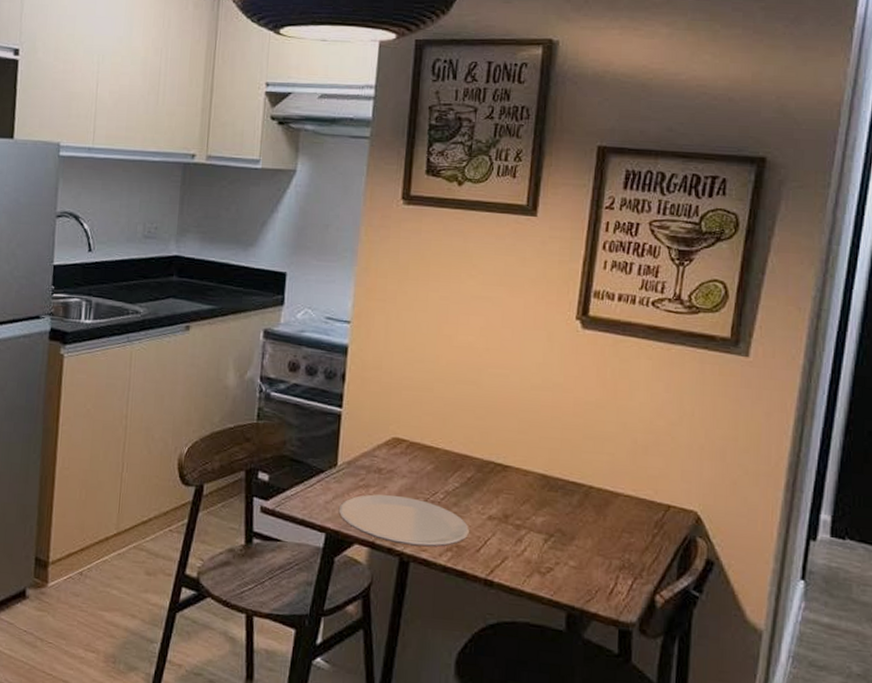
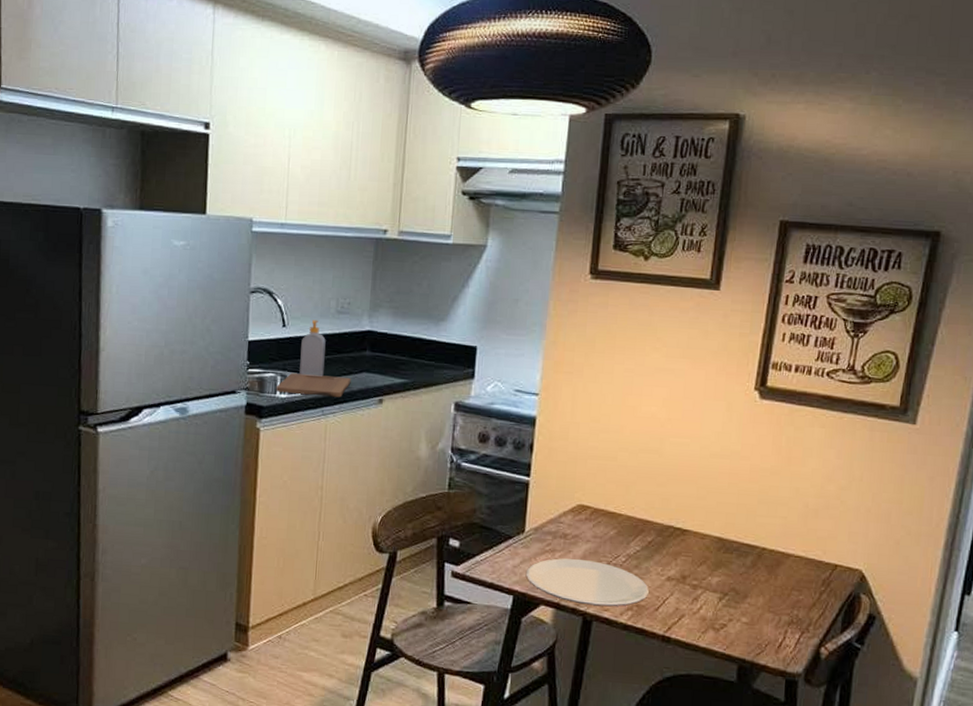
cutting board: none [80,298,158,324] -> present [275,373,351,397]
soap bottle: none [105,244,132,302] -> present [299,320,326,377]

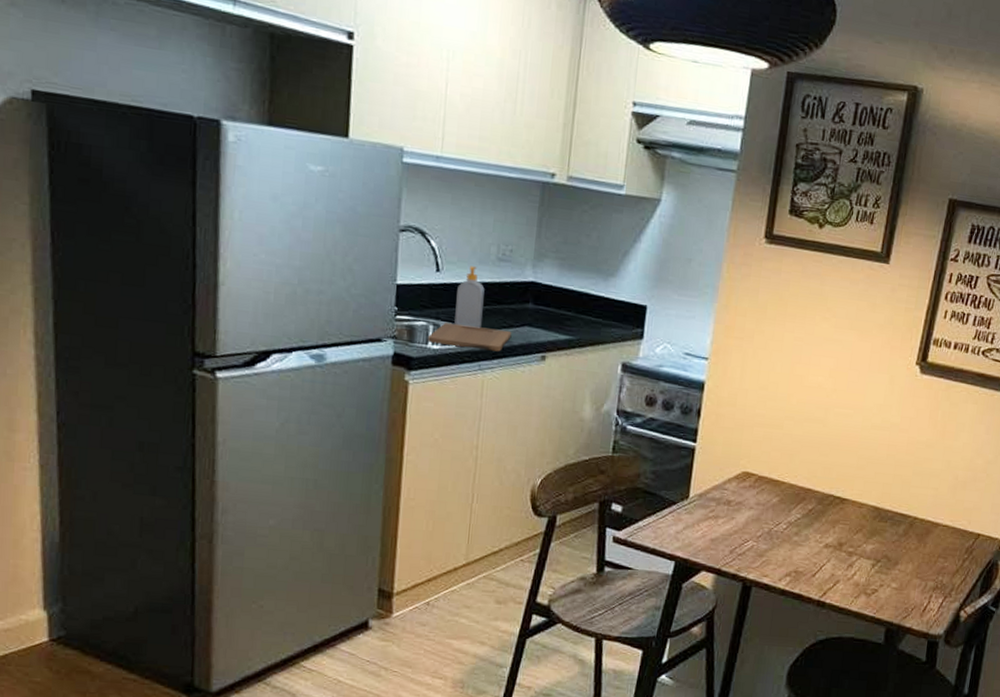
plate: present [525,558,650,607] -> none [688,525,808,573]

